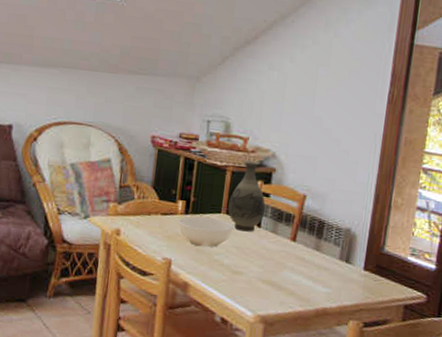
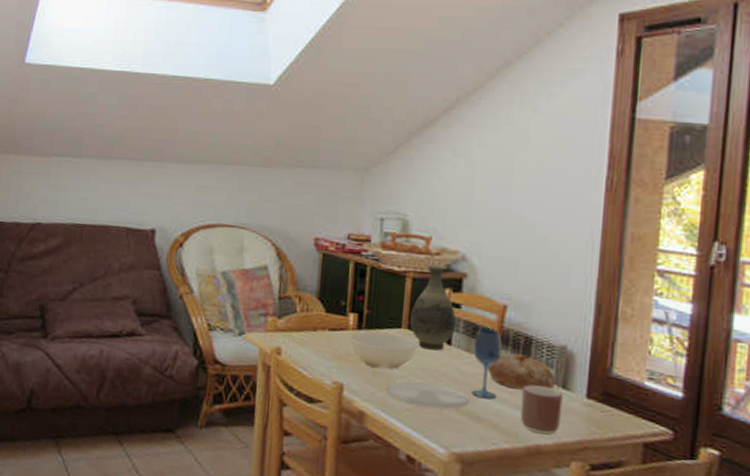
plate: none [206,257,274,281] -> present [386,381,471,411]
wineglass: none [275,214,301,272] -> present [471,328,503,400]
bread: none [289,234,341,264] -> present [488,353,556,390]
mug: none [312,259,346,300] -> present [520,384,563,435]

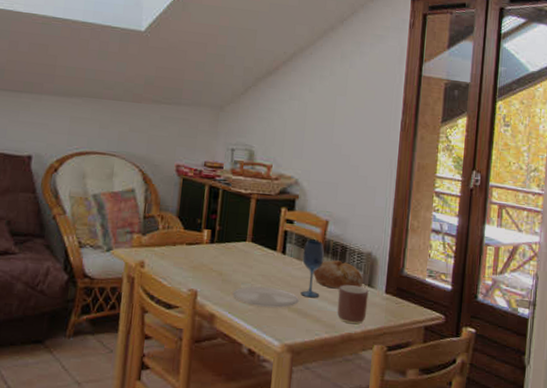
bowl: present [351,332,418,370] -> none [204,245,259,277]
vase: present [410,264,457,351] -> none [253,187,290,260]

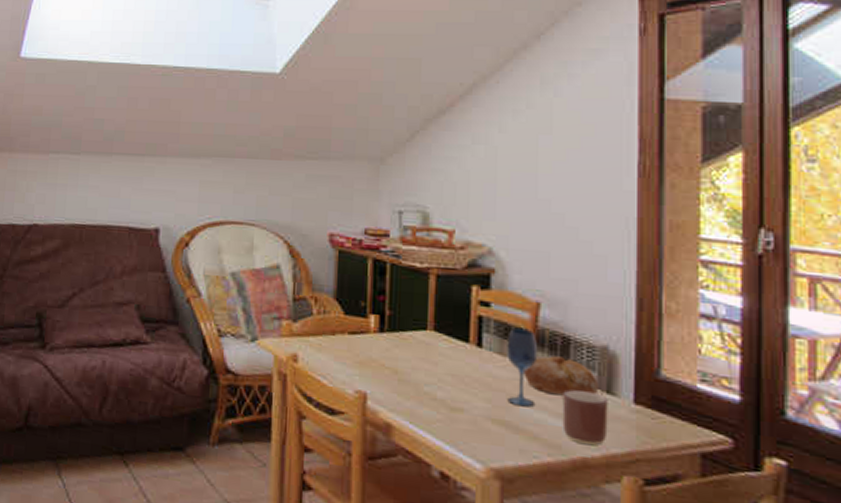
plate: present [232,286,300,309] -> none [413,388,507,421]

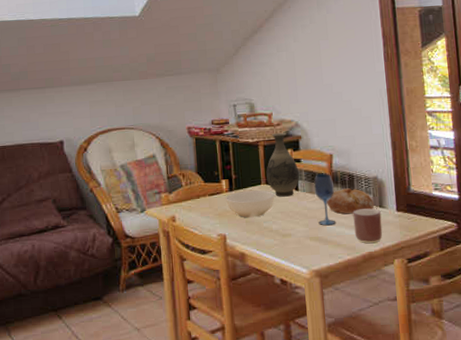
bowl: none [373,335,445,376] -> present [226,190,275,218]
vase: none [436,259,487,354] -> present [266,132,300,197]

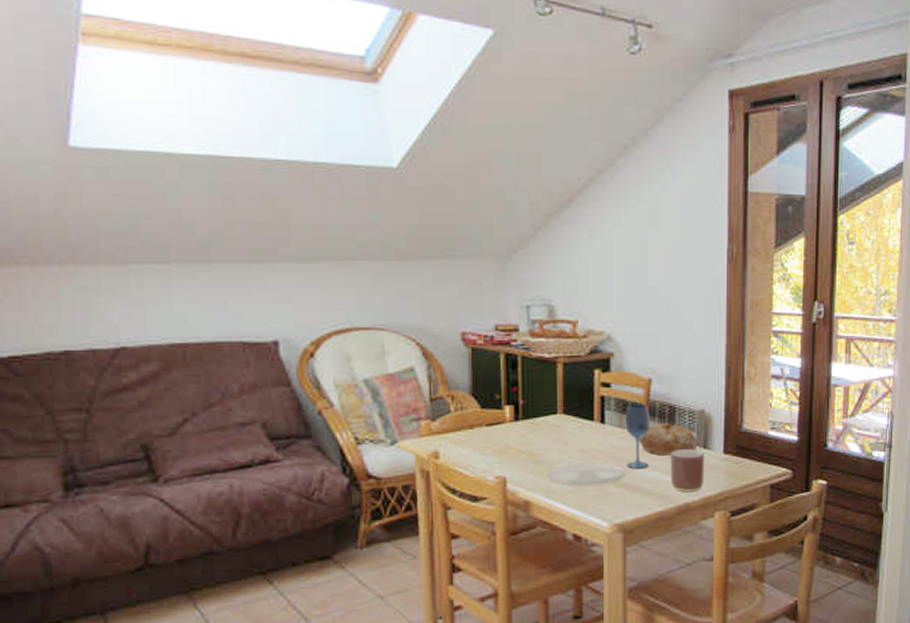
bowl: present [226,190,275,218] -> none [509,420,574,457]
plate: none [257,221,319,242] -> present [548,462,627,488]
vase: present [266,132,300,197] -> none [565,347,608,431]

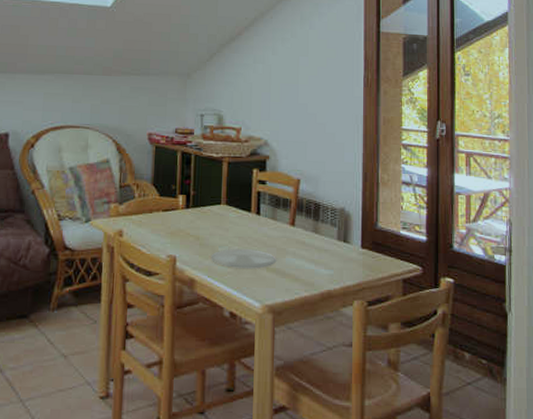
wineglass: present [625,404,651,469] -> none [277,200,299,257]
bread: present [639,423,698,456] -> none [289,218,339,247]
mug: present [670,449,705,493] -> none [314,242,345,281]

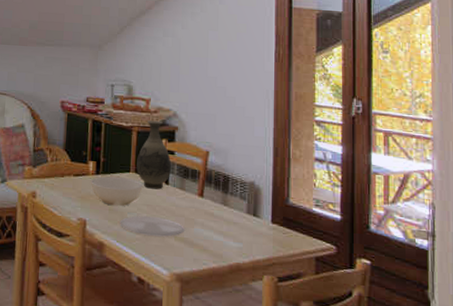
bowl: none [181,209,234,241] -> present [91,176,143,207]
vase: none [227,149,263,221] -> present [136,120,172,190]

